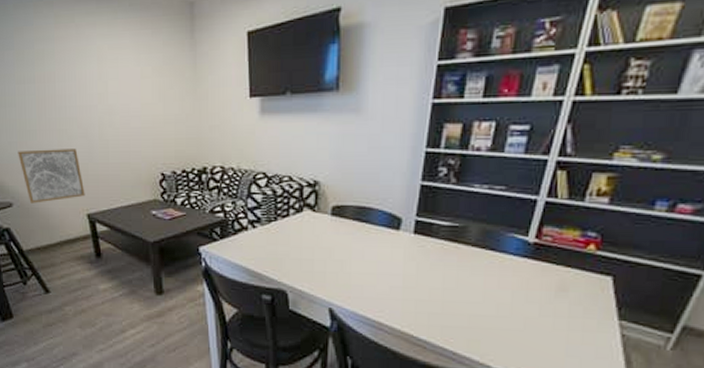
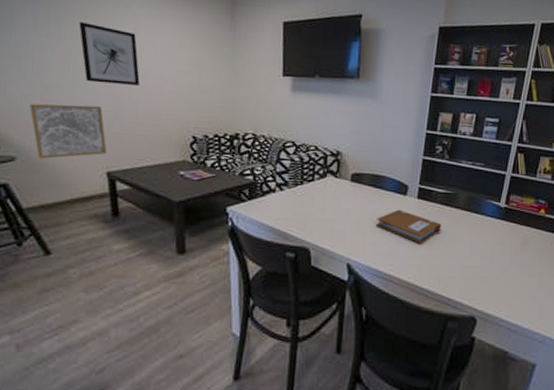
wall art: none [49,62,107,125] -> present [79,22,140,87]
notebook: none [363,247,445,287] -> present [376,209,441,243]

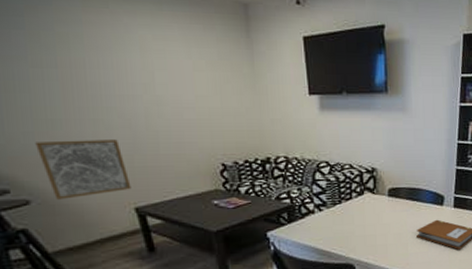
wall art: present [79,22,140,87] -> none [76,48,156,115]

